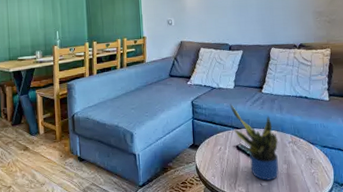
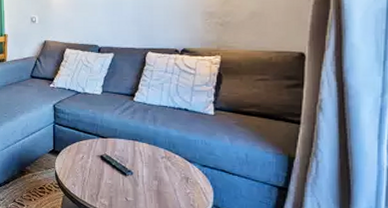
potted plant: present [229,103,279,181] -> none [95,110,150,196]

